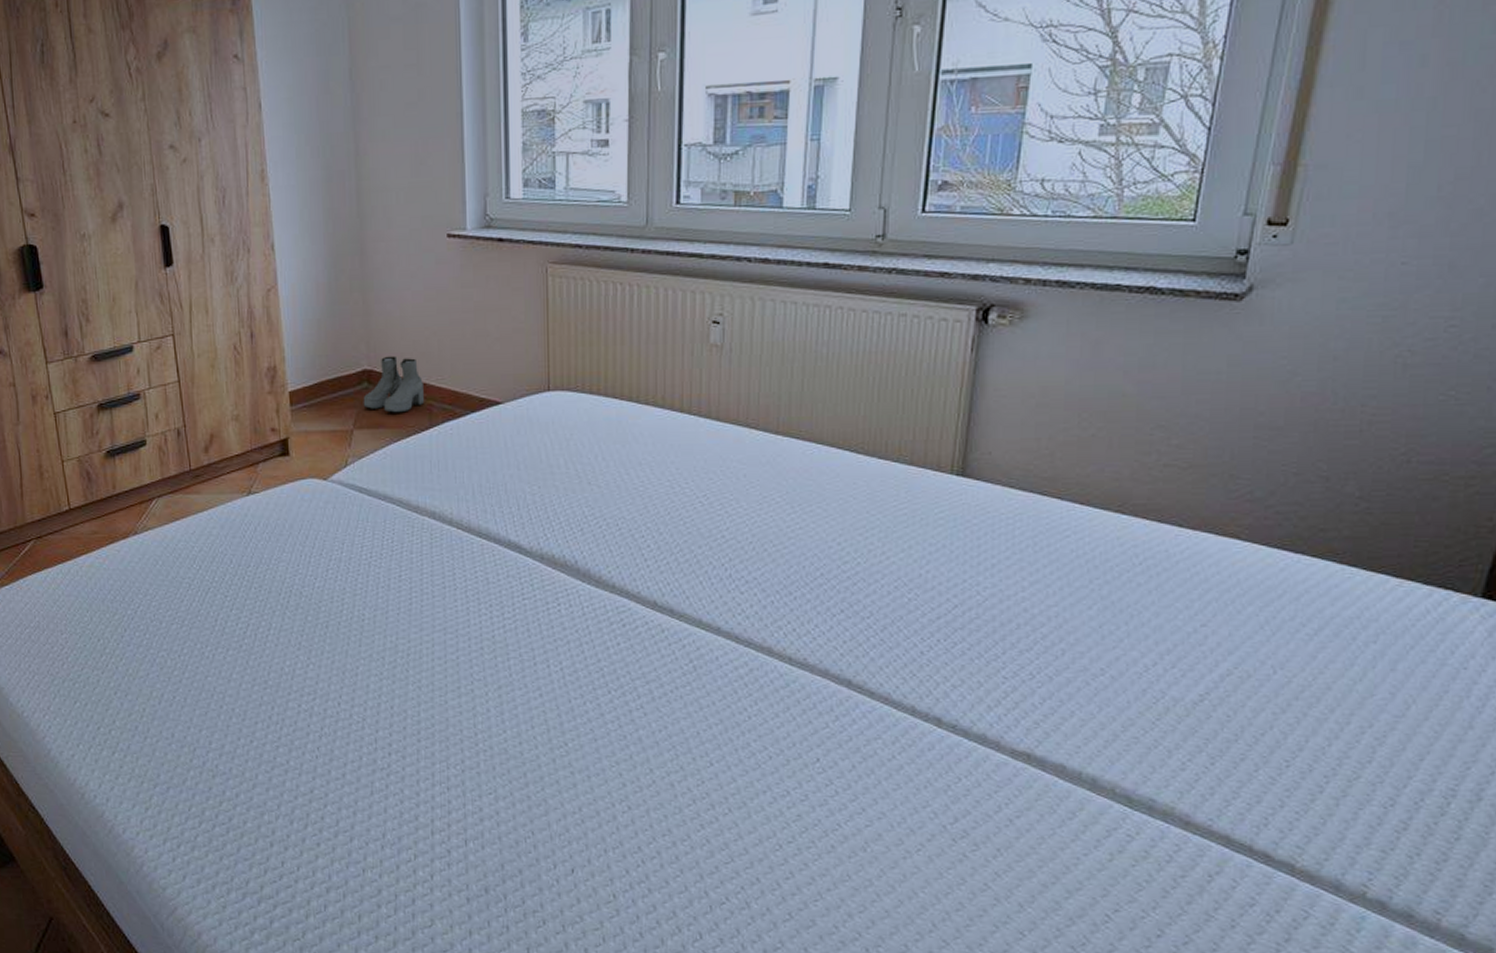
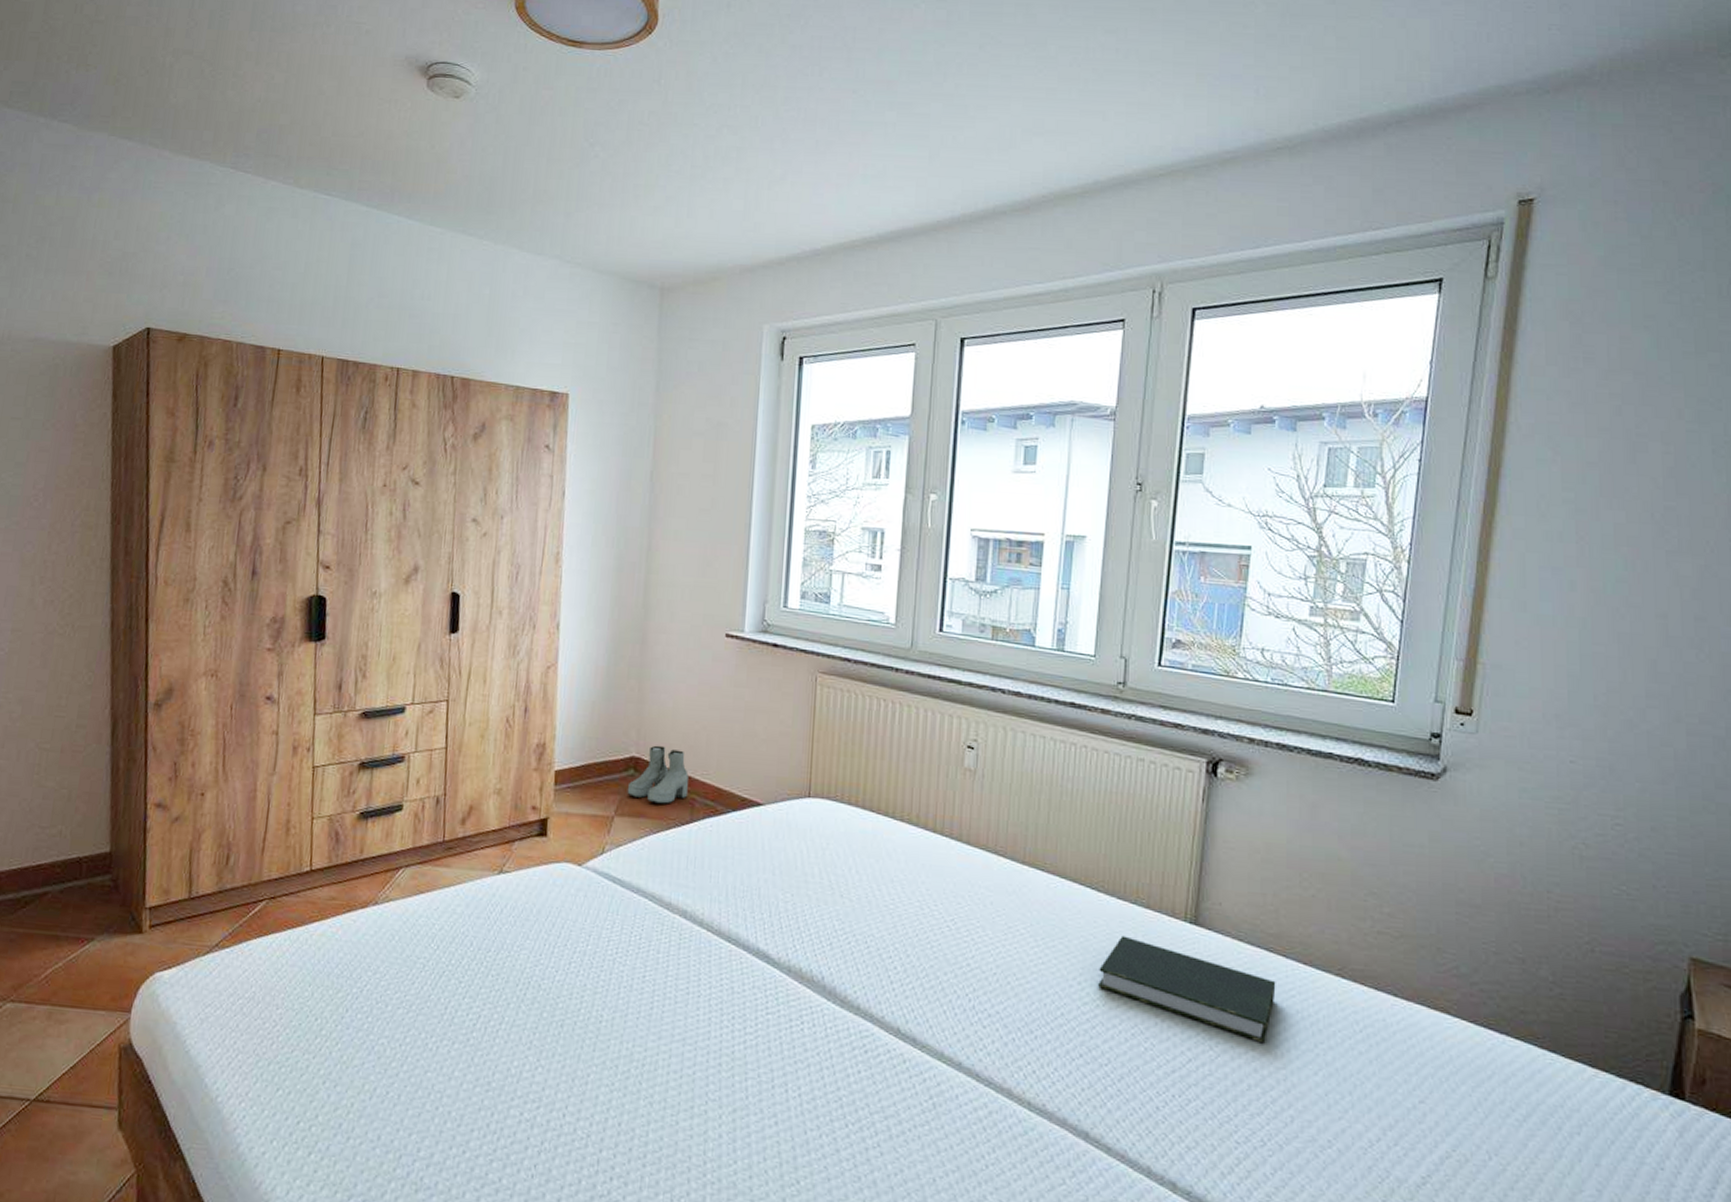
book: none [859,494,1049,584] -> present [1098,935,1276,1044]

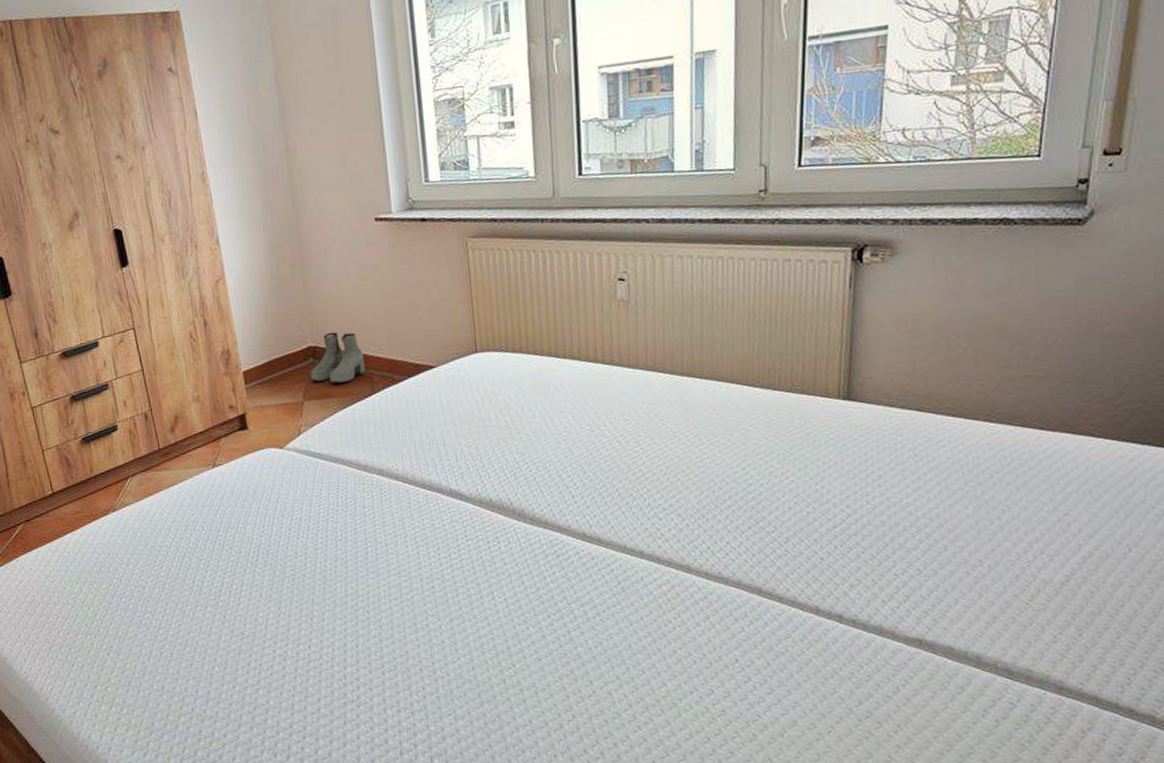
book: present [1098,935,1276,1044] -> none [760,421,927,491]

